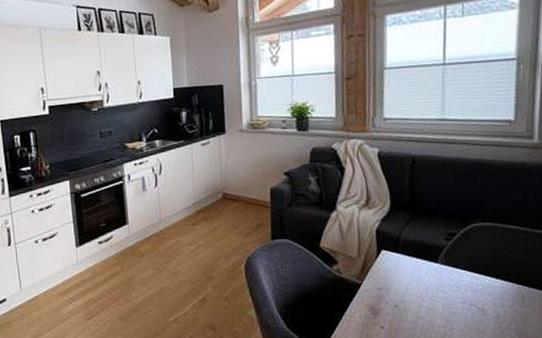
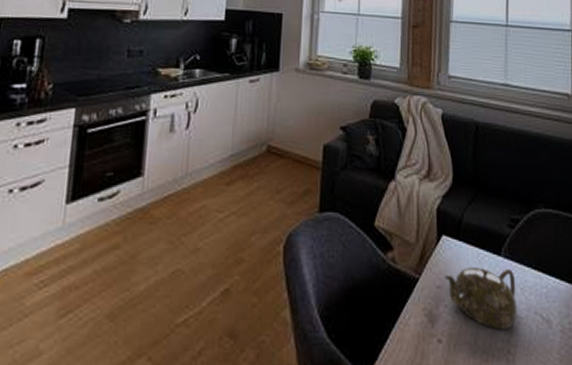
teapot: none [385,272,453,319] -> present [445,266,517,331]

